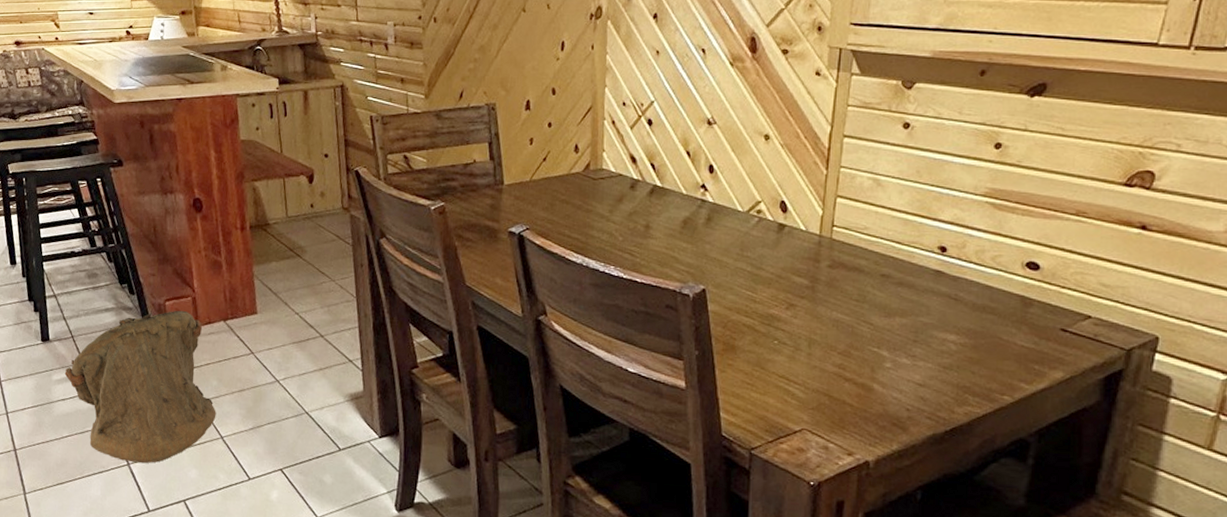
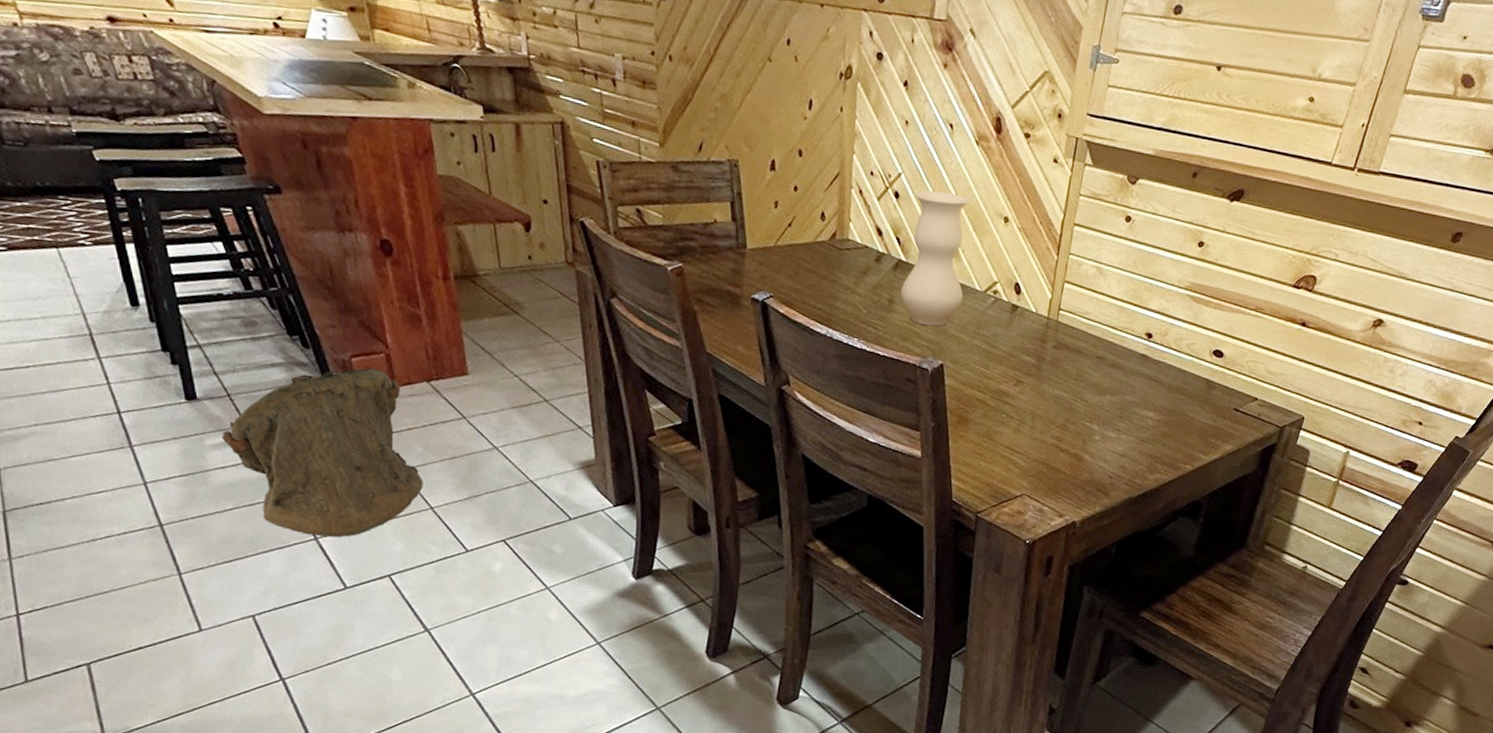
vase: none [657,115,728,251] -> present [900,190,971,327]

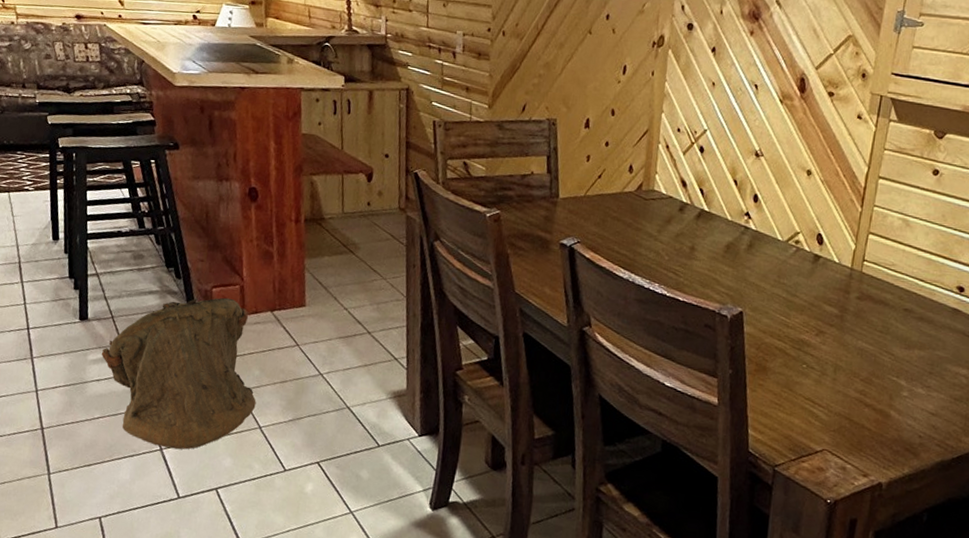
vase: present [900,190,971,327] -> none [702,145,774,275]

